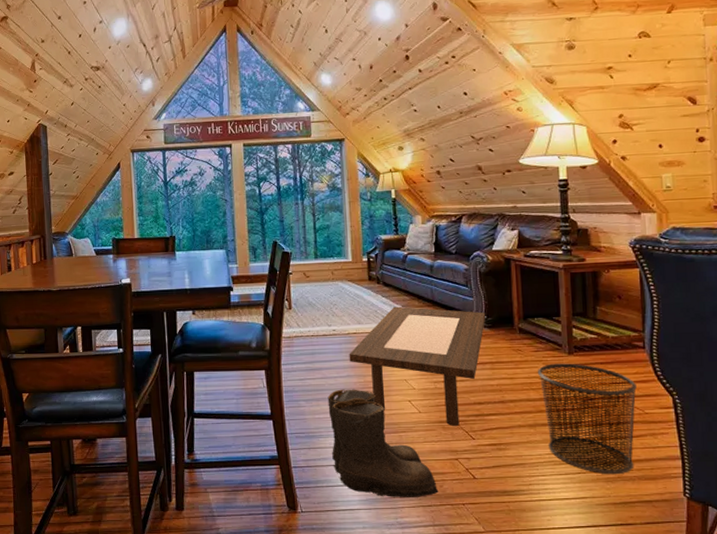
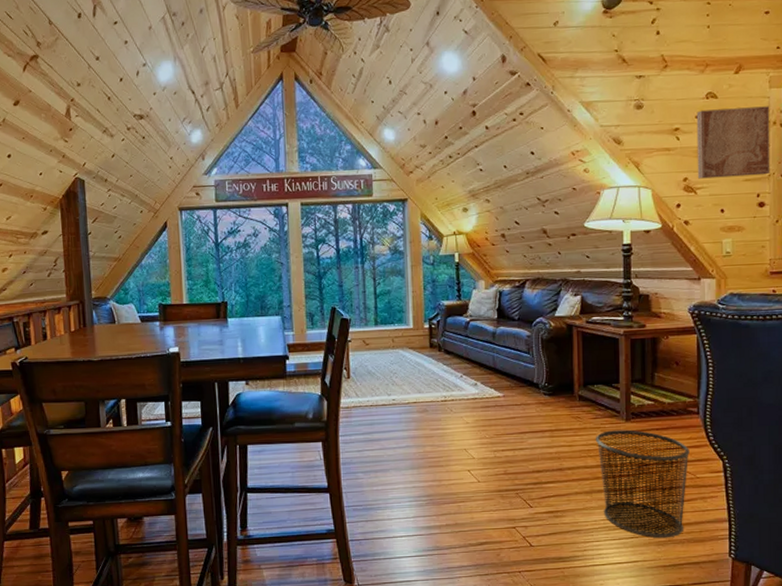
boots: present [327,389,439,497] -> none [386,459,496,567]
coffee table: present [349,306,485,426] -> none [408,374,546,495]
wall art: none [629,43,709,115] -> present [696,106,770,179]

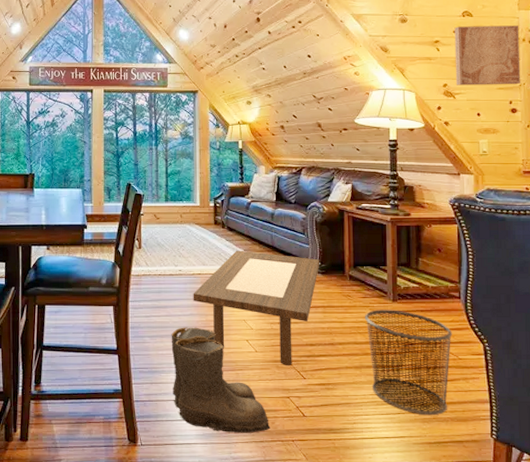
boots: none [386,459,496,567] -> present [171,327,271,433]
coffee table: none [408,374,546,495] -> present [193,250,319,365]

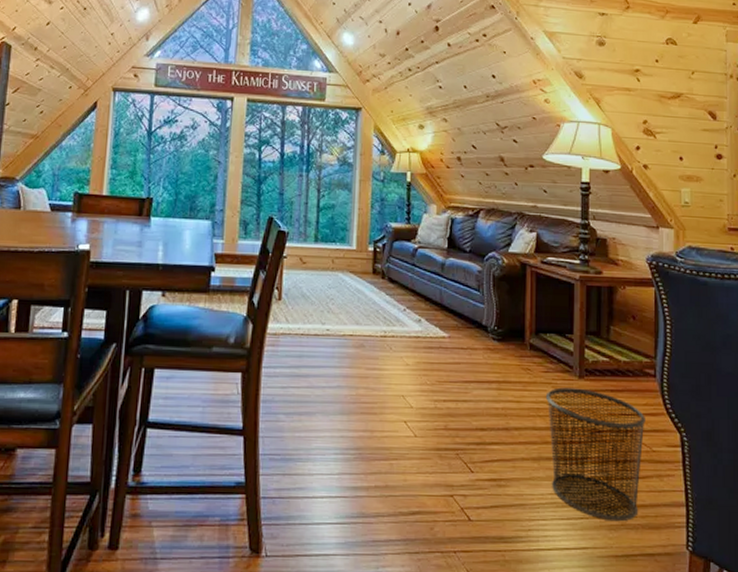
boots: present [171,327,271,433] -> none [309,402,429,542]
coffee table: present [193,250,319,365] -> none [341,307,495,455]
wall art: present [454,25,521,86] -> none [656,55,728,127]

